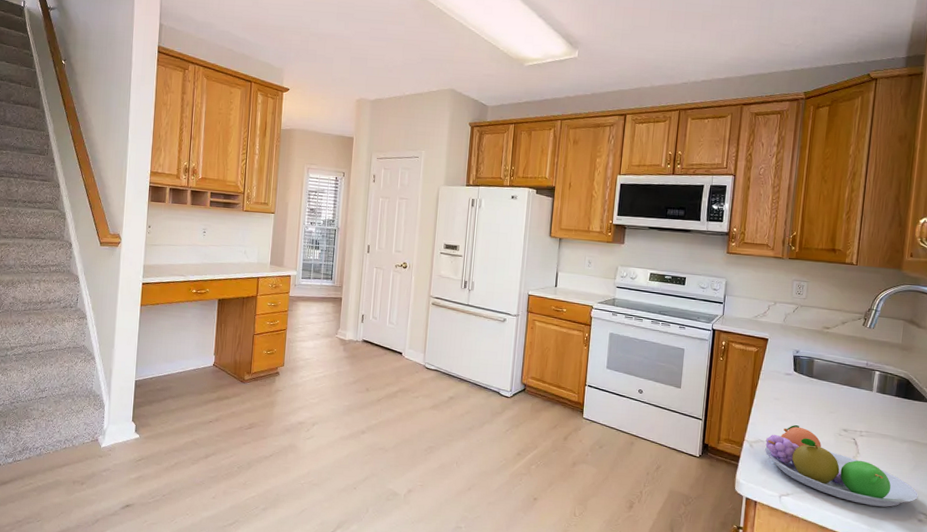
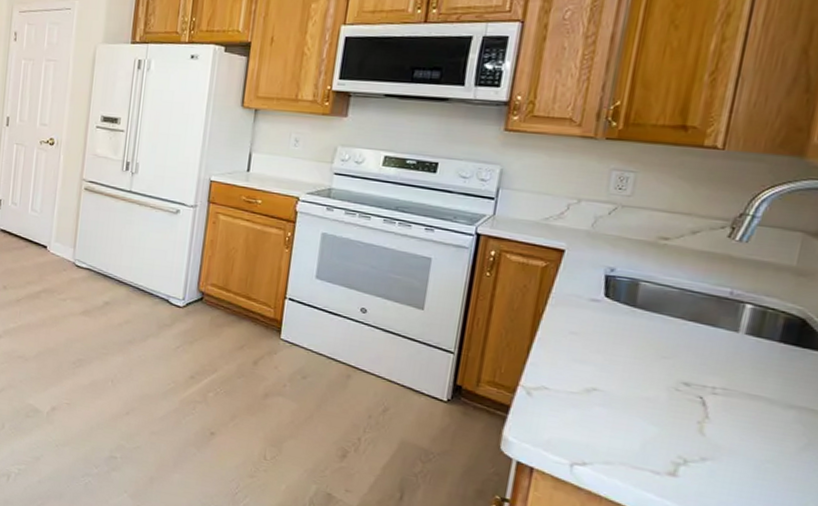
fruit bowl: present [764,425,918,507] -> none [549,370,810,498]

